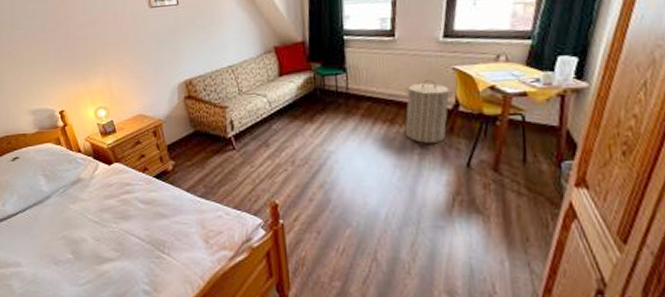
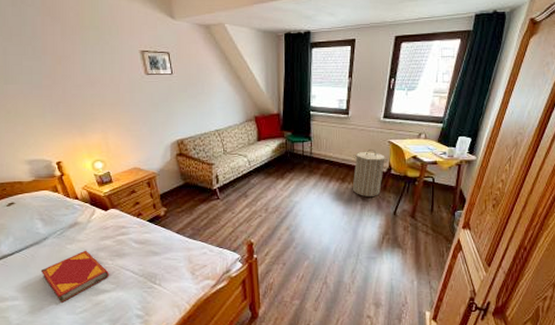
hardback book: none [43,211,113,271] -> present [40,250,109,303]

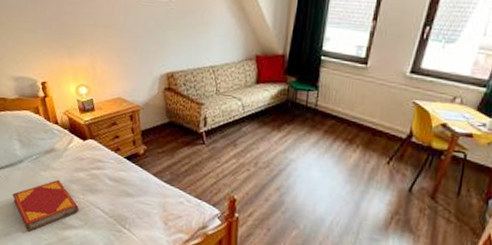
laundry hamper: present [352,148,389,196] -> none [360,108,411,166]

